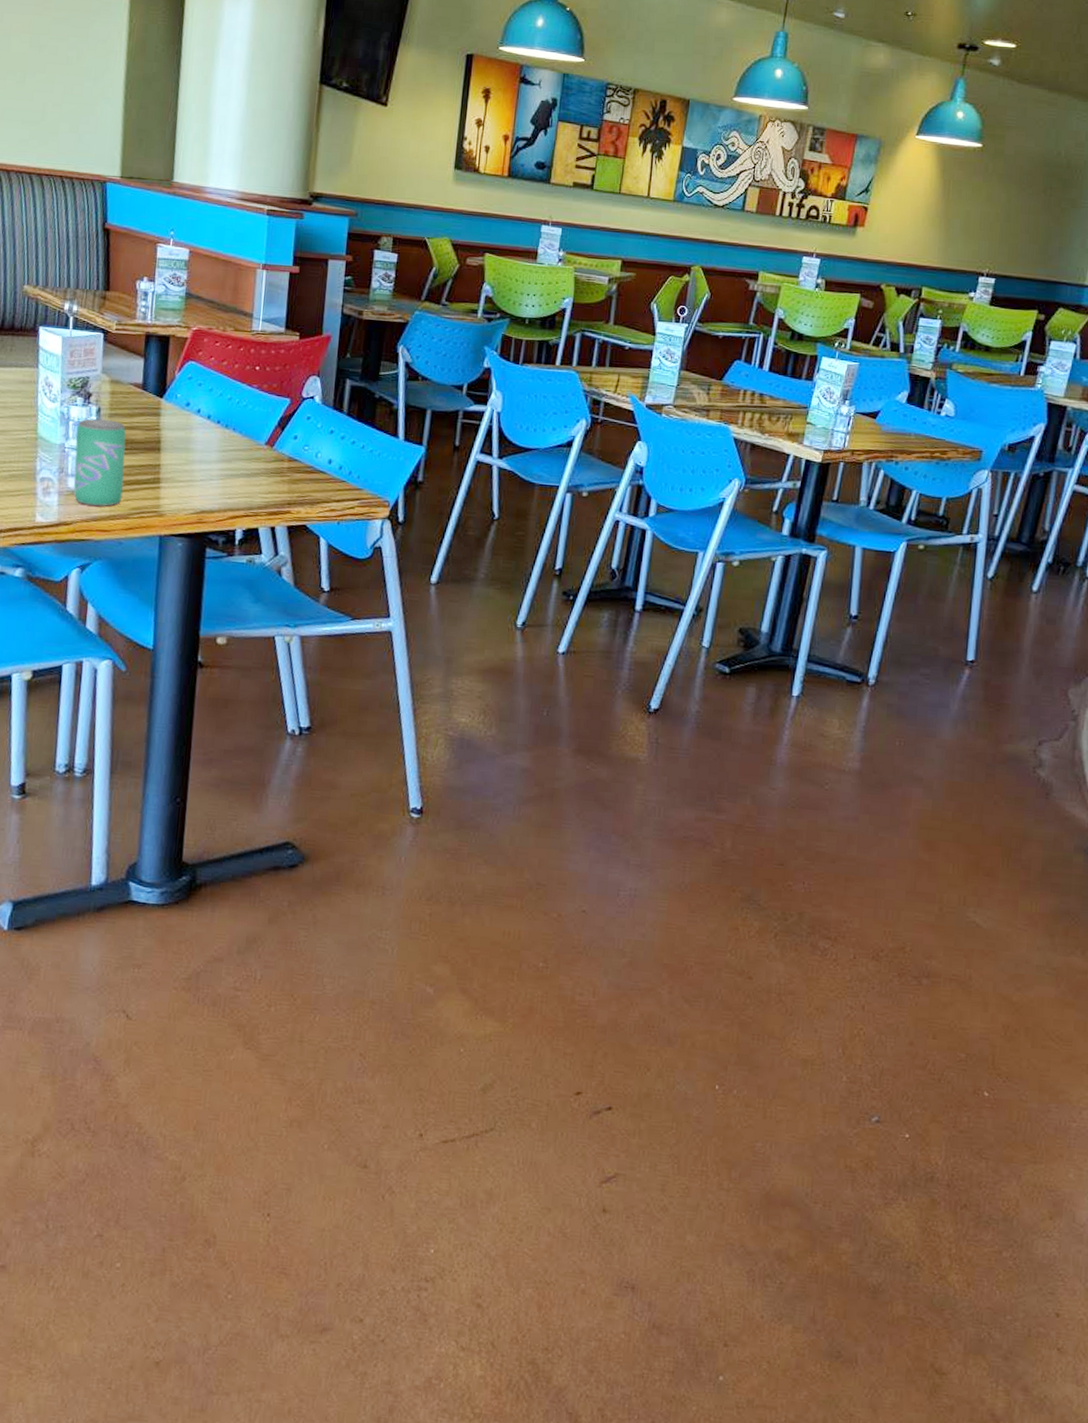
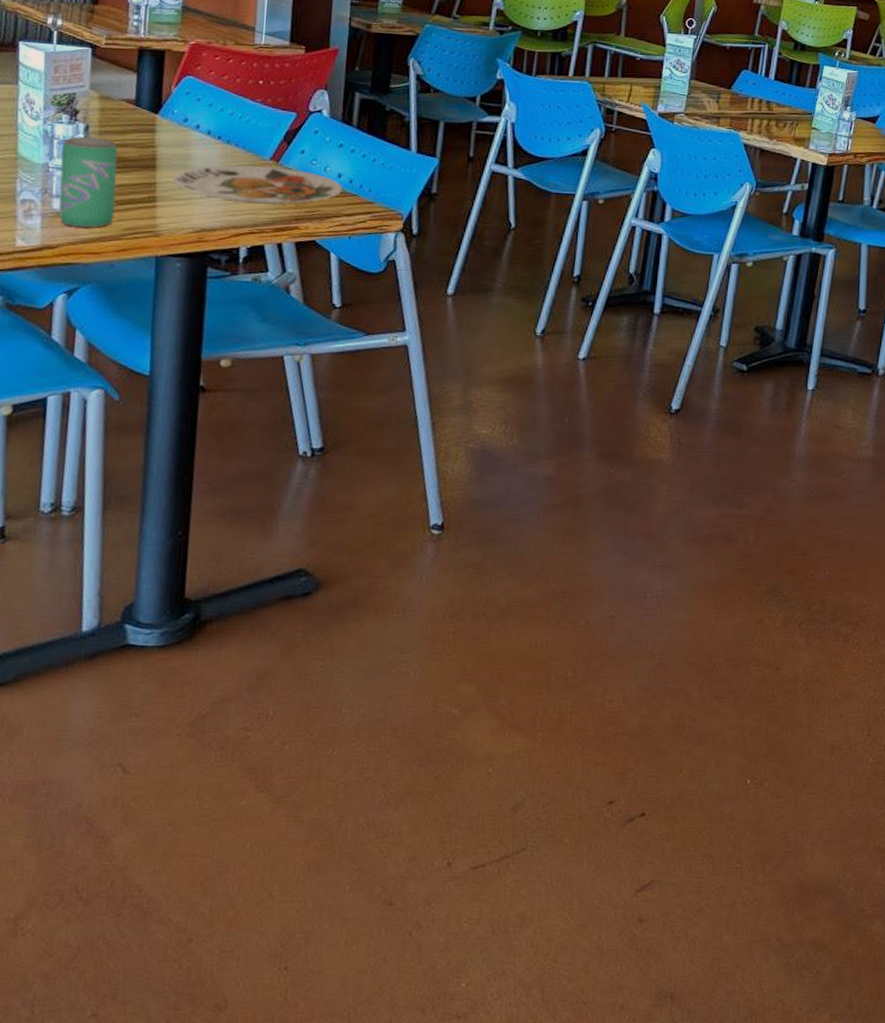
plate: none [176,449,333,489] -> present [173,165,343,204]

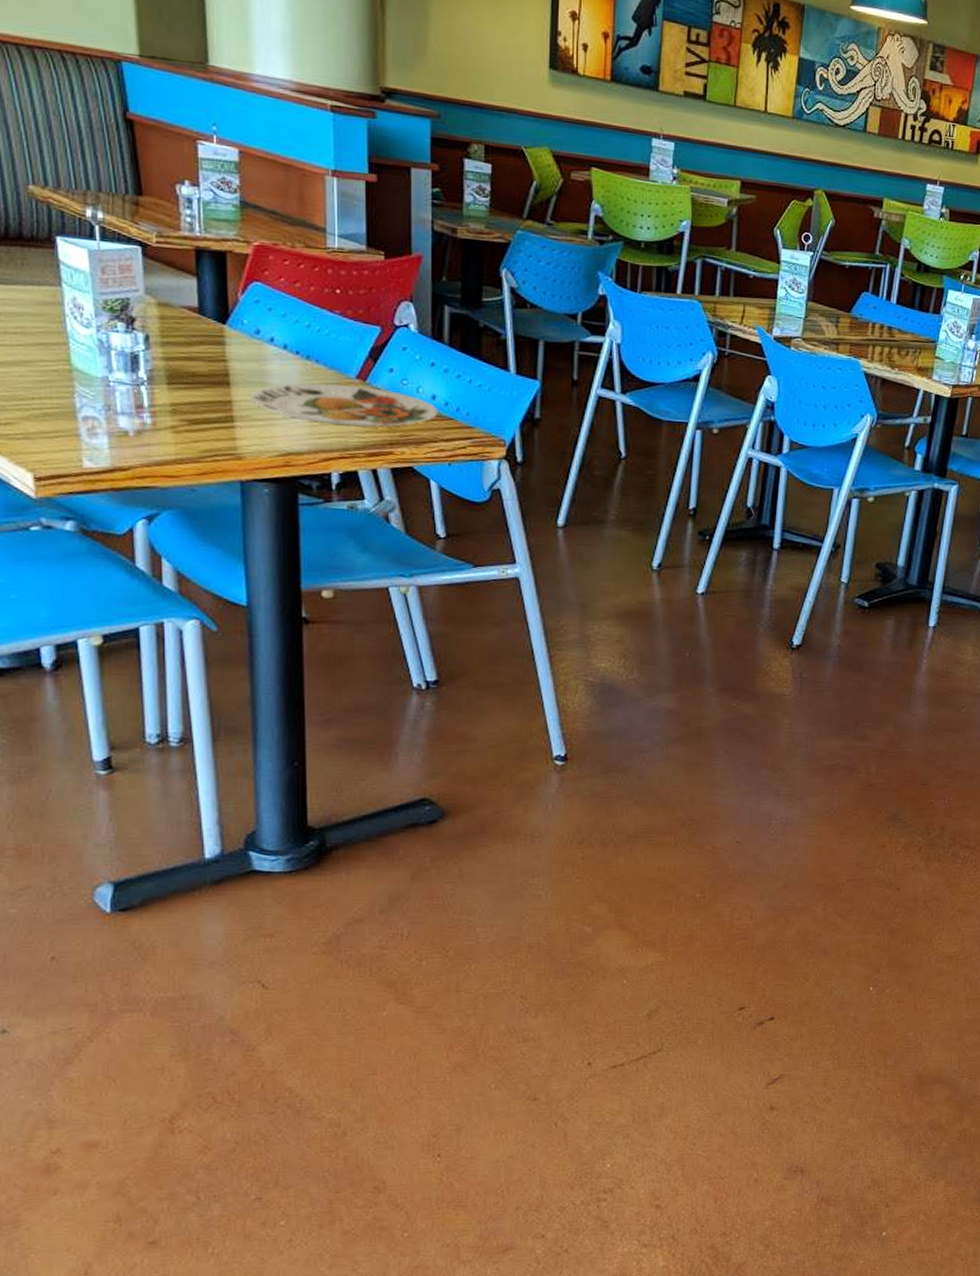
beverage can: present [58,136,118,228] -> none [121,347,190,449]

